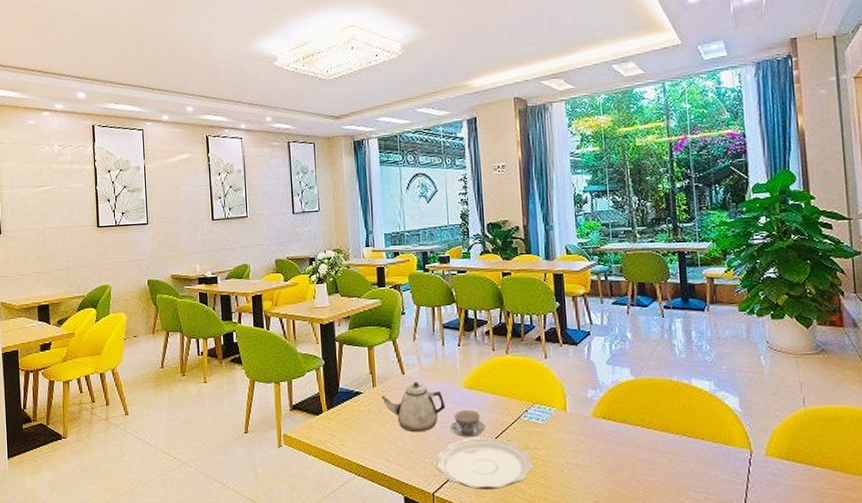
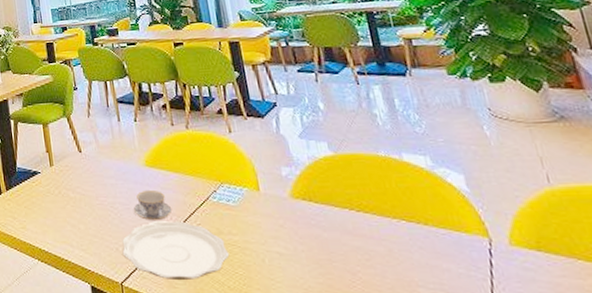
teapot: present [381,382,446,433] -> none [59,160,127,215]

